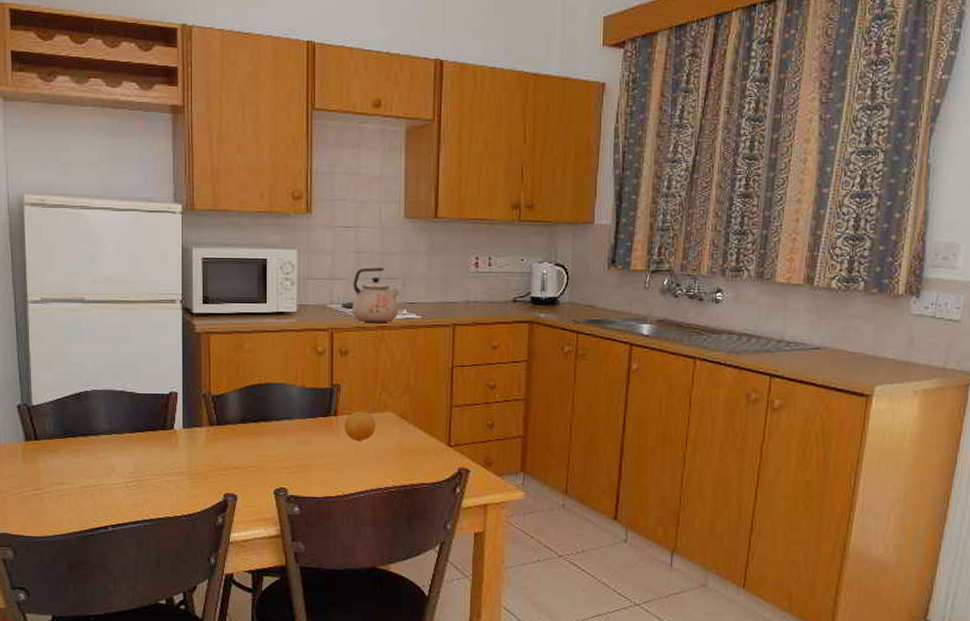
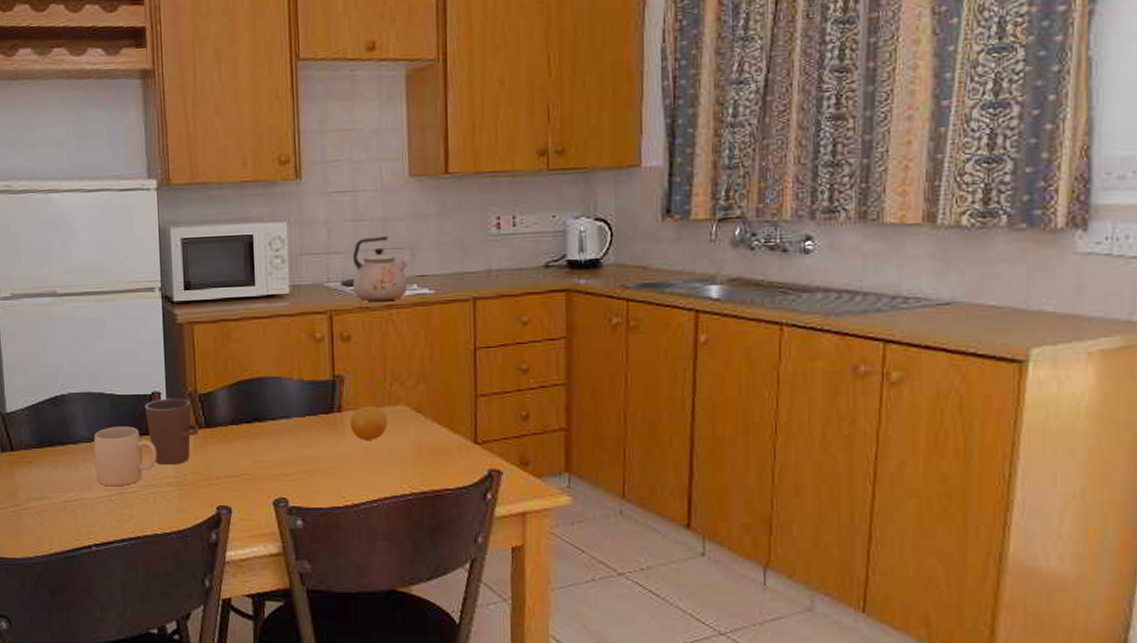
mug: none [113,421,172,475] -> present [93,426,157,487]
cup: none [162,398,210,457] -> present [144,398,199,465]

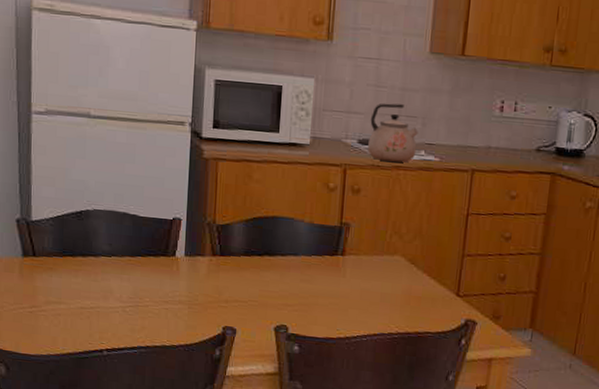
mug: present [93,426,157,487] -> none [112,245,173,300]
cup: present [144,398,199,465] -> none [164,224,213,286]
fruit: present [350,405,388,440] -> none [350,252,384,283]

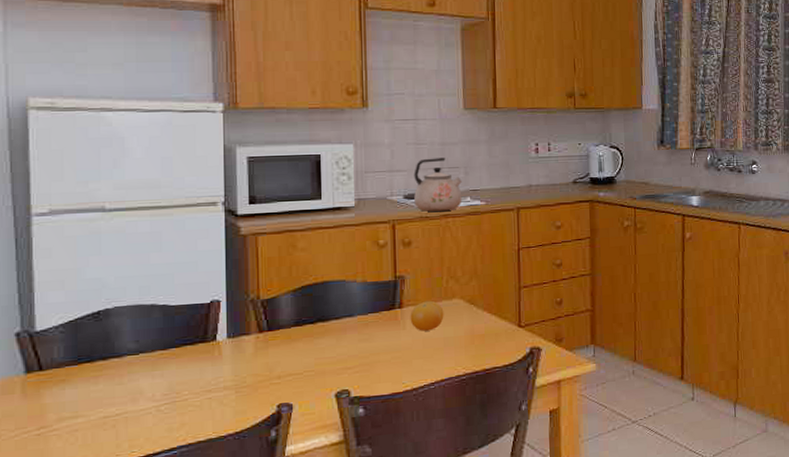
fruit: none [350,252,384,283] -> present [410,300,444,331]

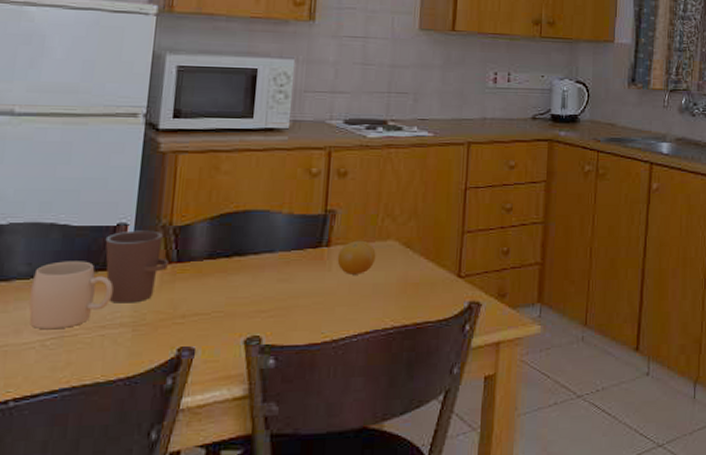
mug: none [141,335,214,397] -> present [29,261,113,330]
cup: none [201,304,260,370] -> present [105,230,168,303]
kettle: present [414,157,462,212] -> none [355,81,410,141]

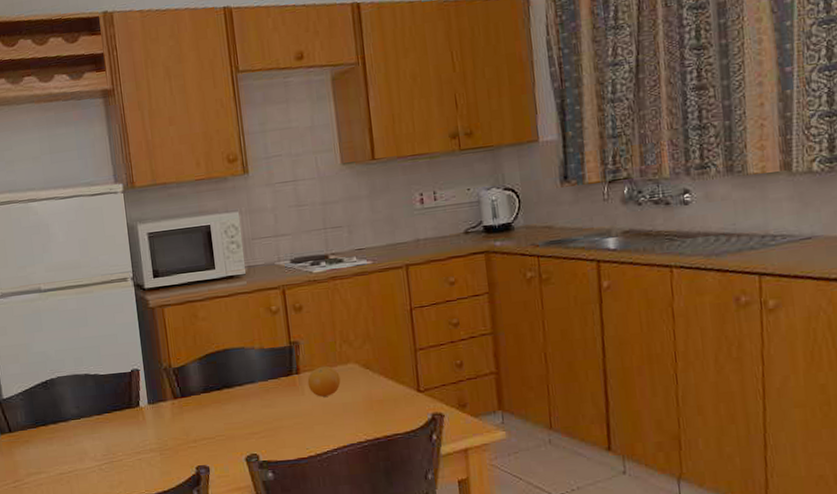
mug: present [29,261,113,330] -> none [82,402,140,457]
cup: present [105,230,168,303] -> none [125,373,175,434]

